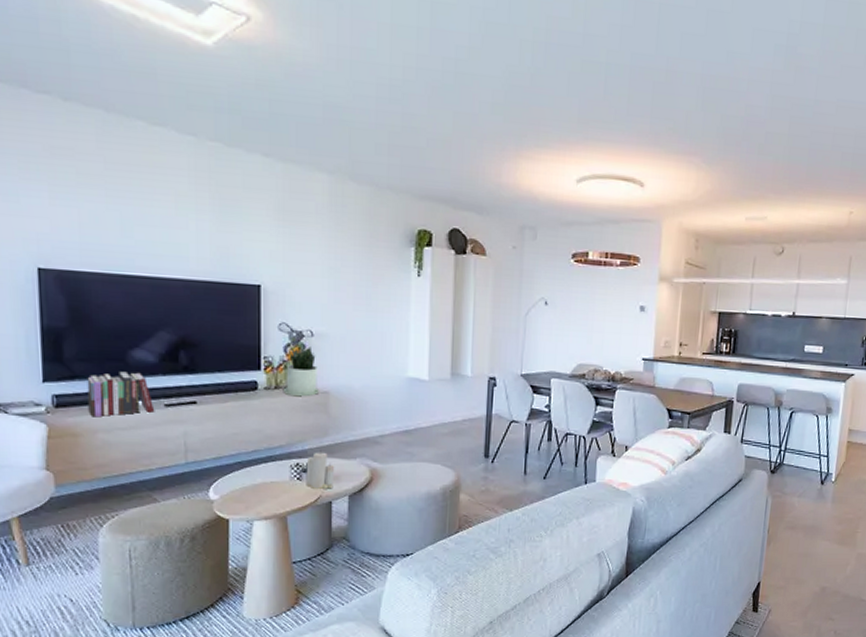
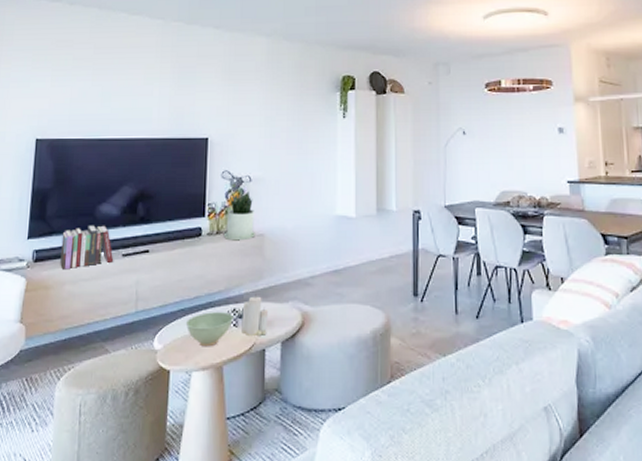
bowl: none [244,466,297,499] -> present [185,312,233,347]

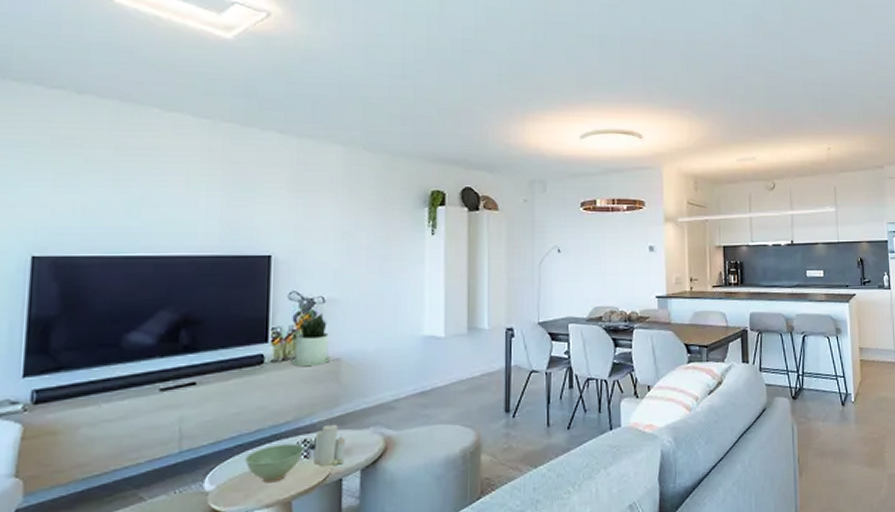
books: present [60,225,114,270] -> none [72,356,149,411]

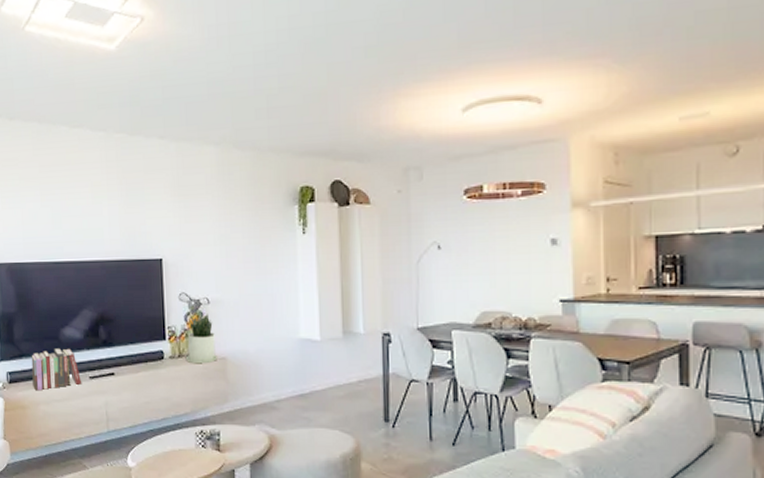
books: none [72,356,149,411] -> present [31,348,82,391]
bowl: present [244,444,304,483] -> none [155,433,201,466]
candle: present [314,422,346,468] -> none [209,417,236,458]

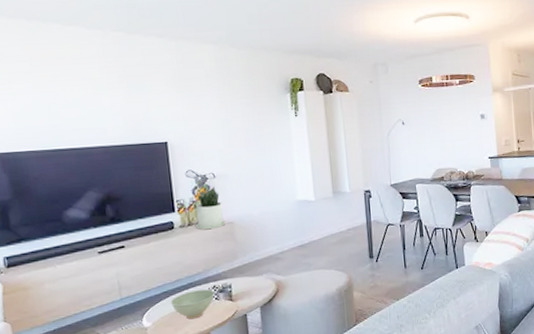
books: present [31,348,82,391] -> none [31,228,91,272]
bowl: none [155,433,201,466] -> present [170,289,215,320]

